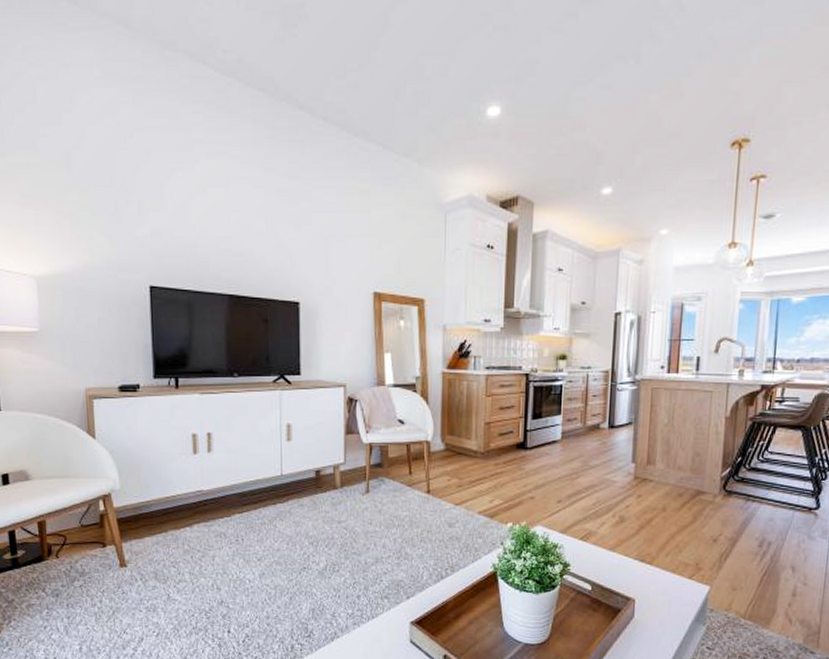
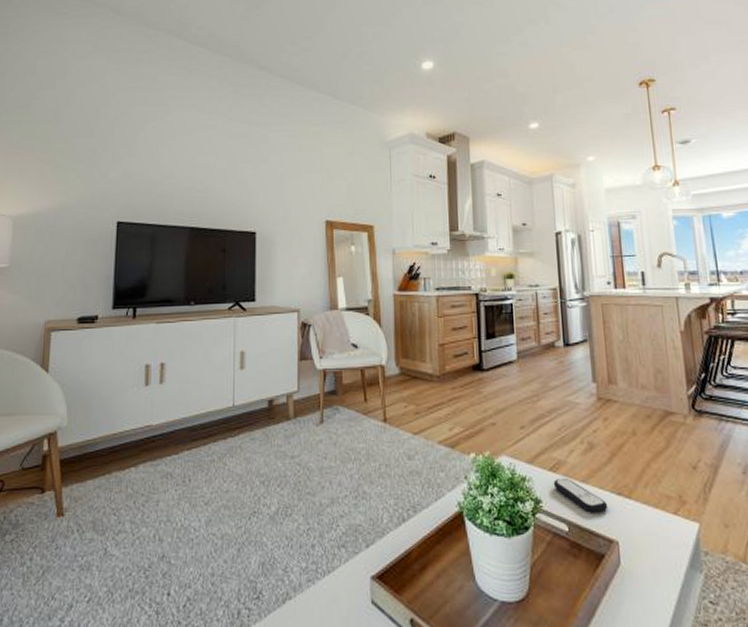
remote control: none [582,546,630,576] -> present [553,477,608,513]

